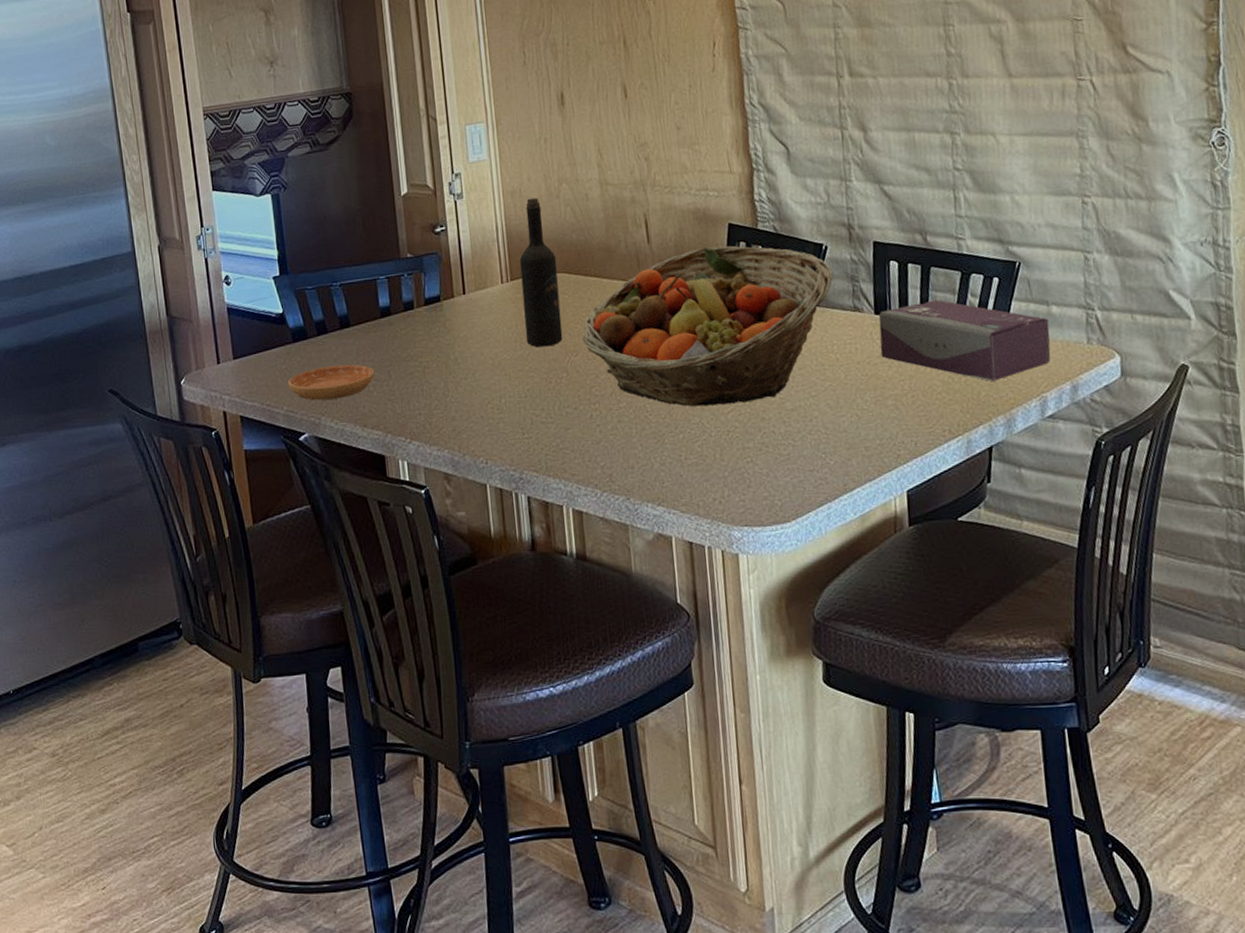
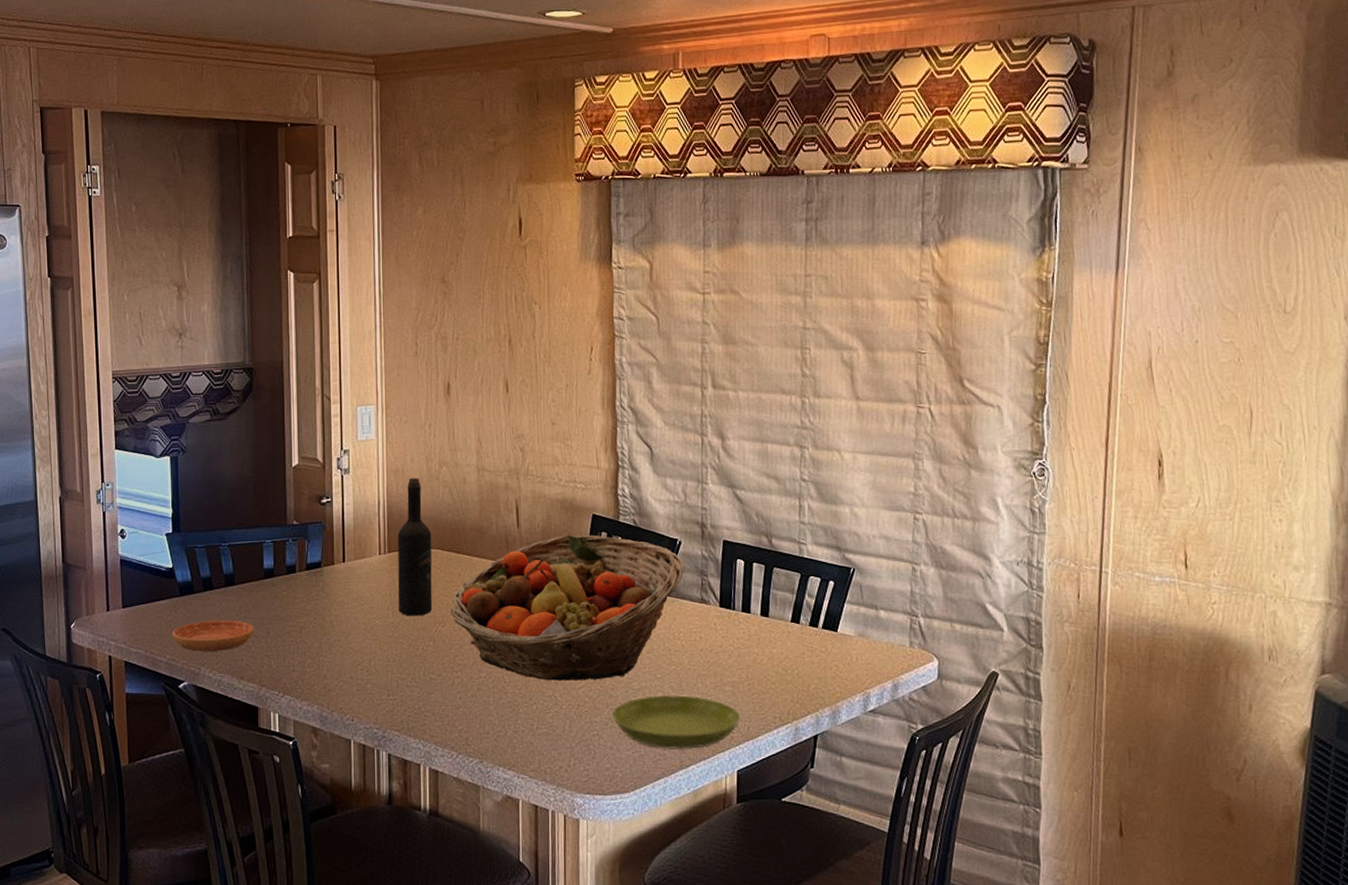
saucer: none [765,413,907,472] -> present [612,694,741,750]
tissue box: present [878,299,1051,381] -> none [722,596,877,675]

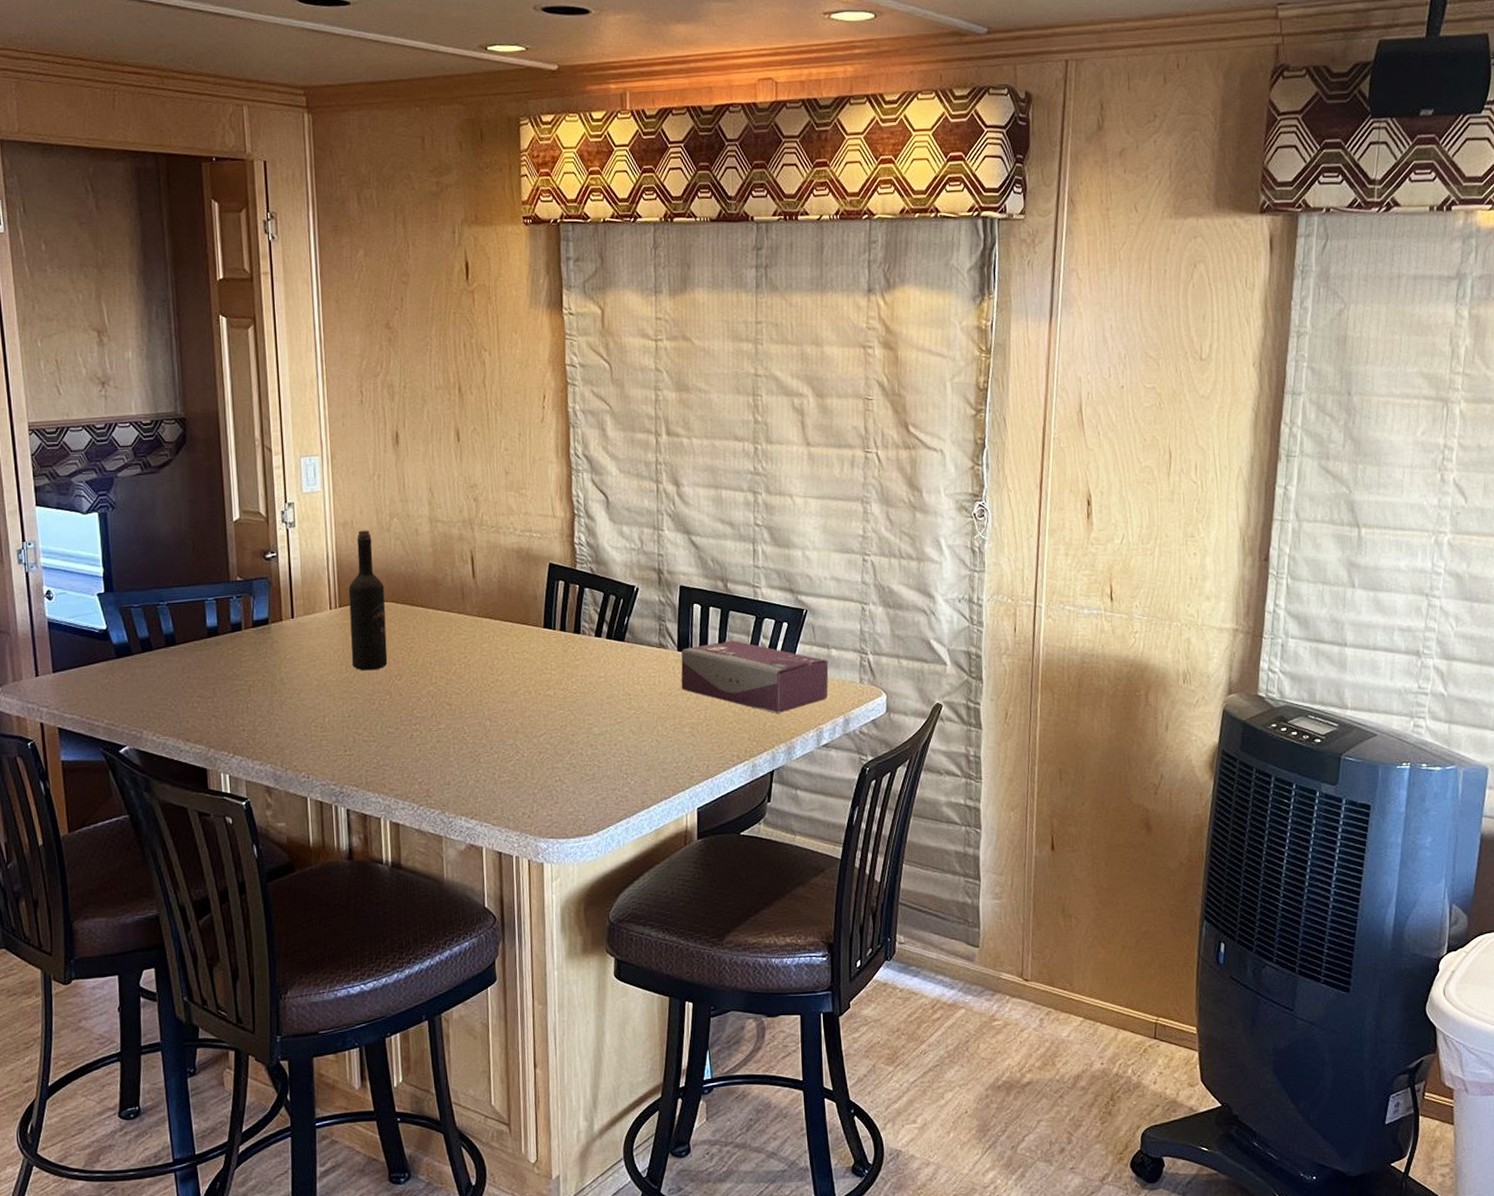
saucer: present [172,619,255,652] -> none [109,680,200,715]
fruit basket: present [451,534,685,681] -> none [407,583,642,730]
saucer: present [612,694,741,750] -> none [573,738,700,791]
tissue box: none [722,596,877,675] -> present [681,639,829,713]

